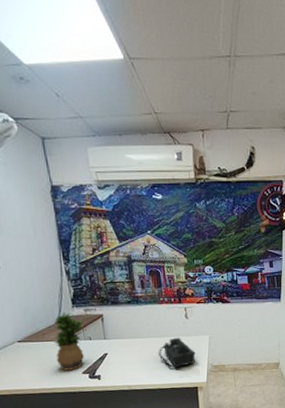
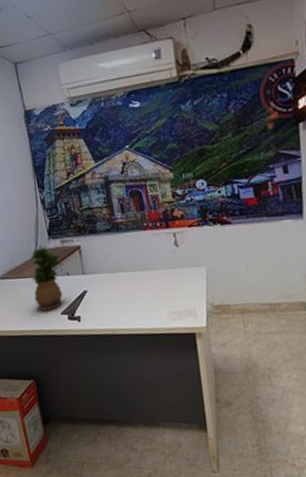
telephone: present [158,337,196,369] -> none [144,270,190,309]

